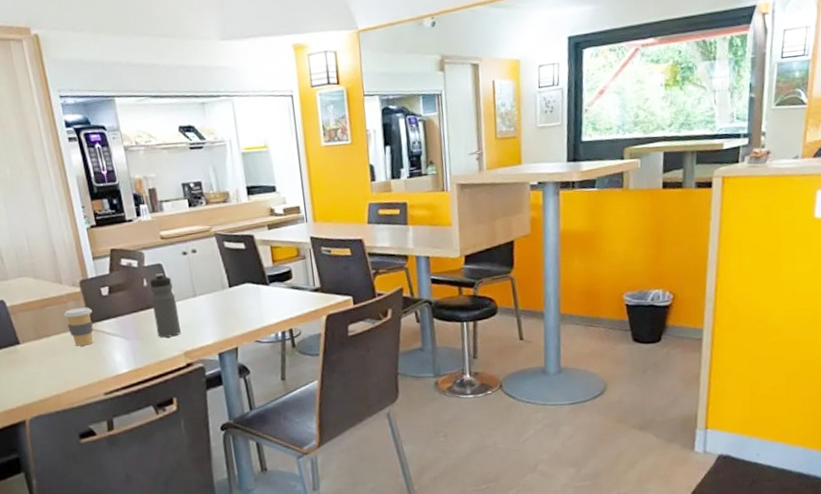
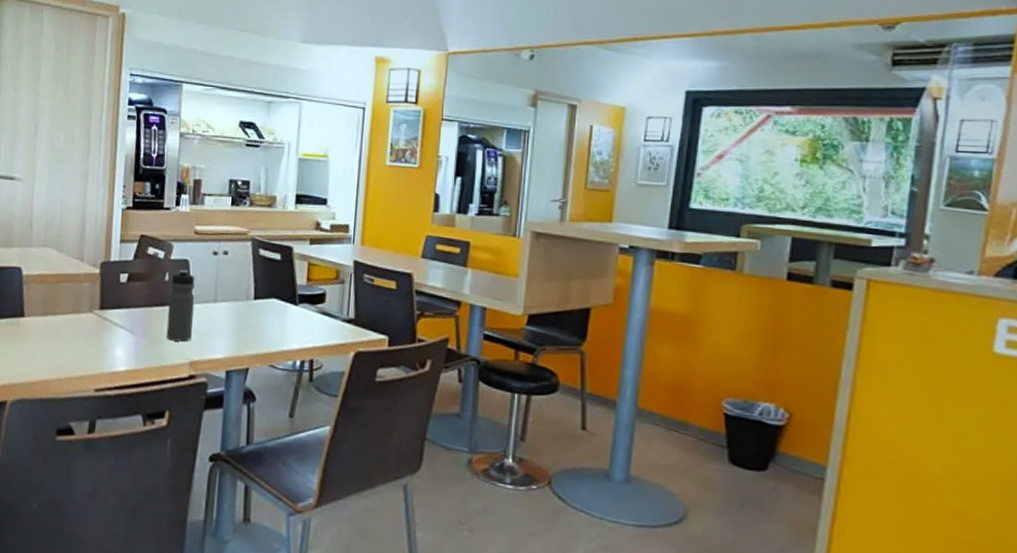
coffee cup: present [63,307,94,346] -> none [75,290,106,333]

